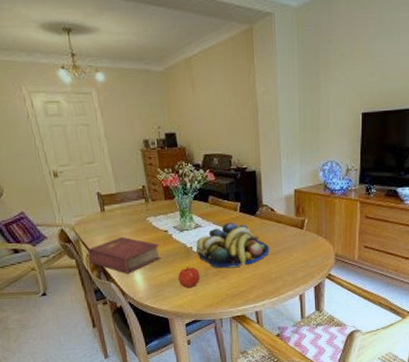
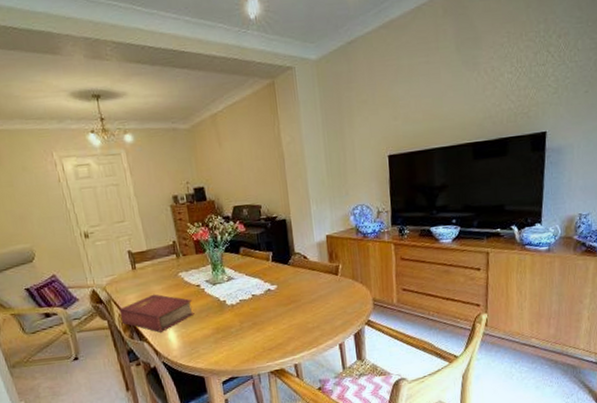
apple: present [178,267,200,288] -> none [212,321,236,343]
fruit bowl: present [196,222,270,268] -> none [229,272,305,321]

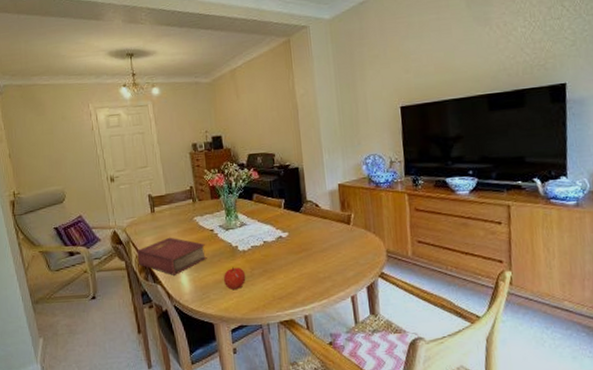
apple: none [212,321,236,343] -> present [224,267,246,290]

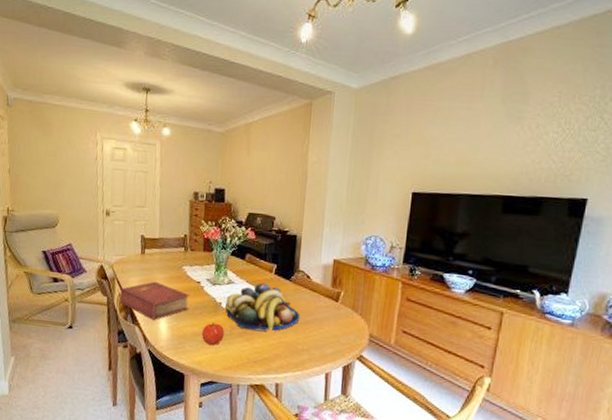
fruit bowl: none [241,219,316,268] -> present [225,283,300,332]

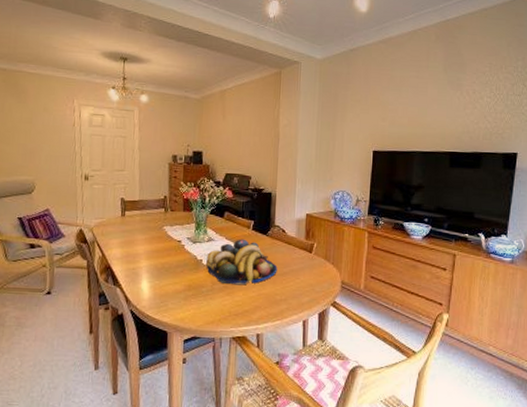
book: present [120,281,189,320] -> none [100,242,171,280]
apple: present [202,322,225,345] -> none [184,279,206,301]

